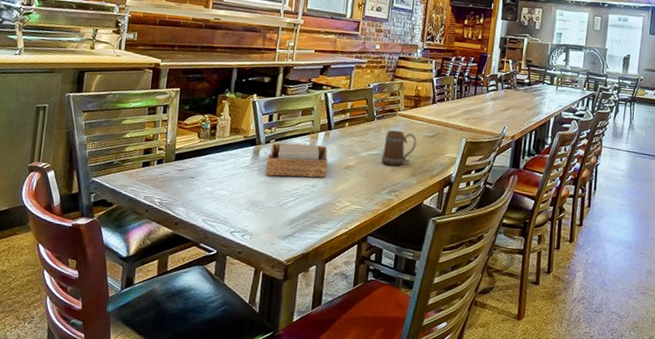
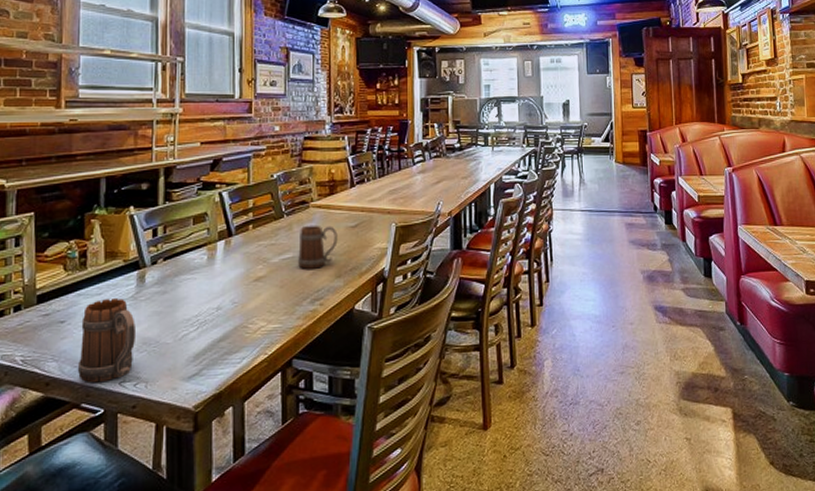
beer mug: none [200,164,248,230] -> present [78,297,137,383]
napkin holder: present [265,143,328,178] -> none [156,258,232,304]

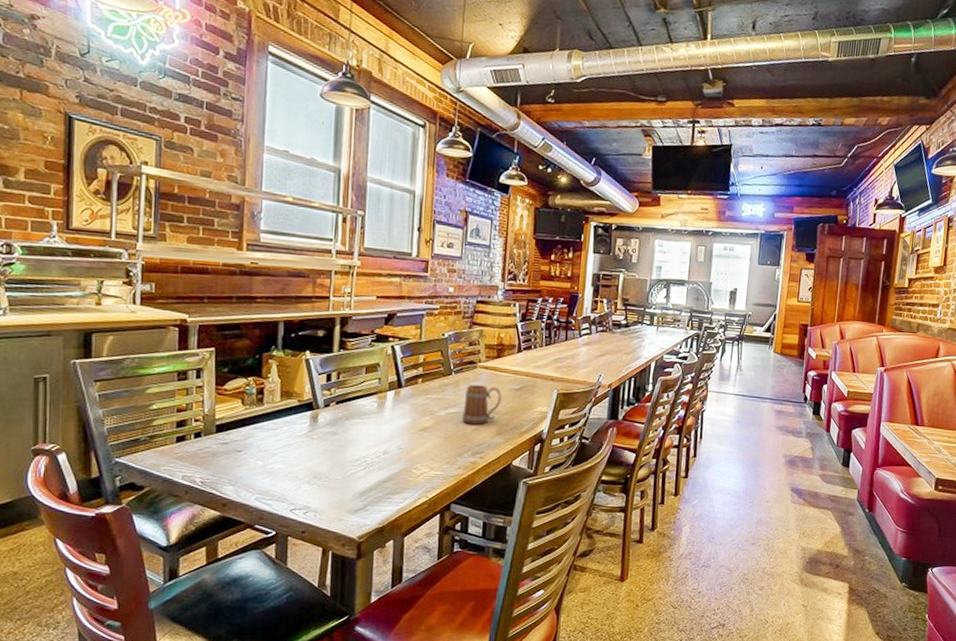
beer mug: present [78,297,137,383] -> none [253,433,308,508]

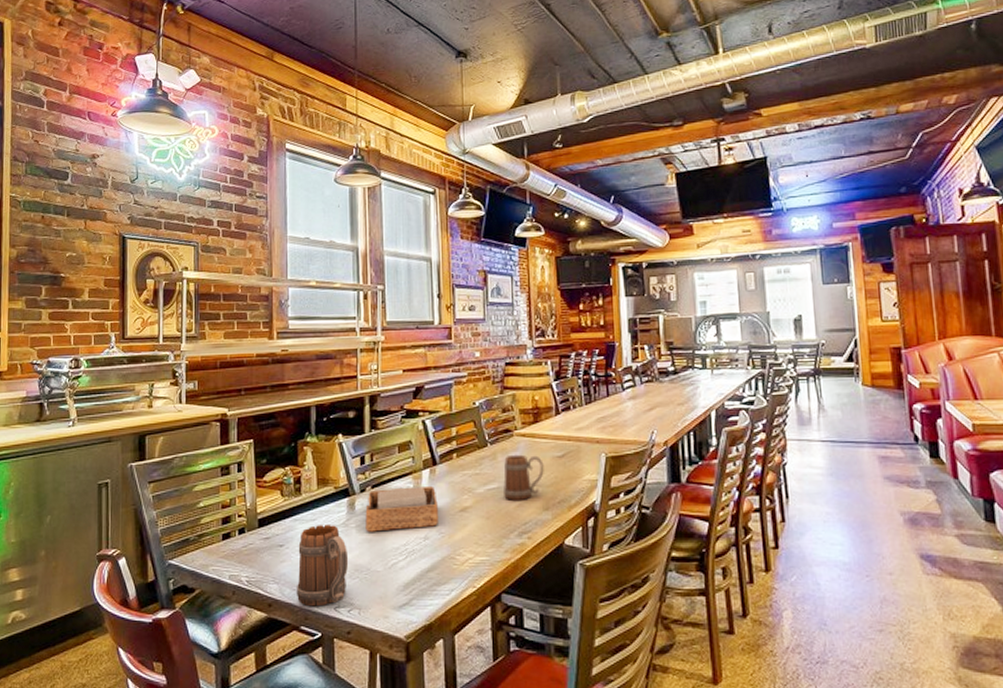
beer mug: none [253,433,308,508] -> present [297,523,349,607]
napkin holder: none [327,405,400,444] -> present [365,487,438,532]

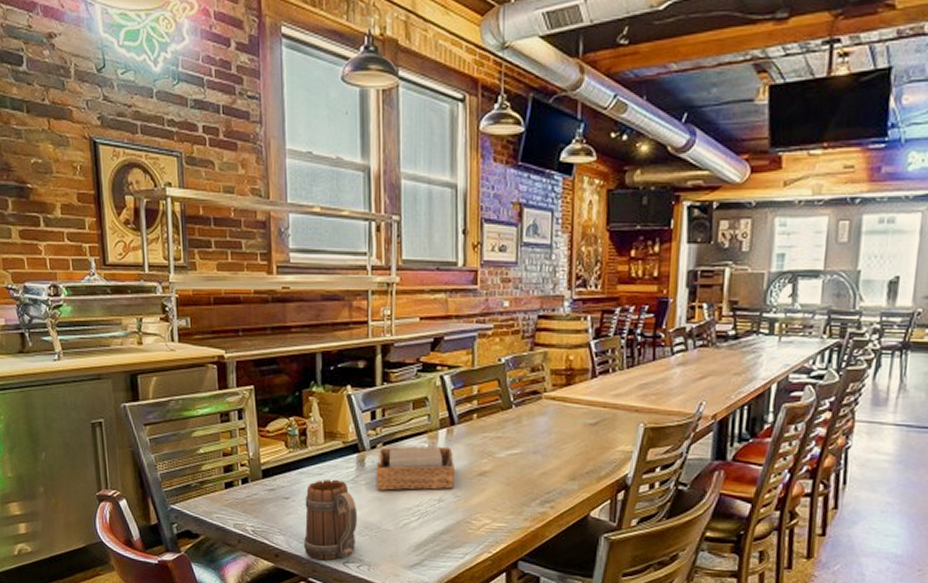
beer mug: present [502,454,544,500] -> none [526,418,574,468]

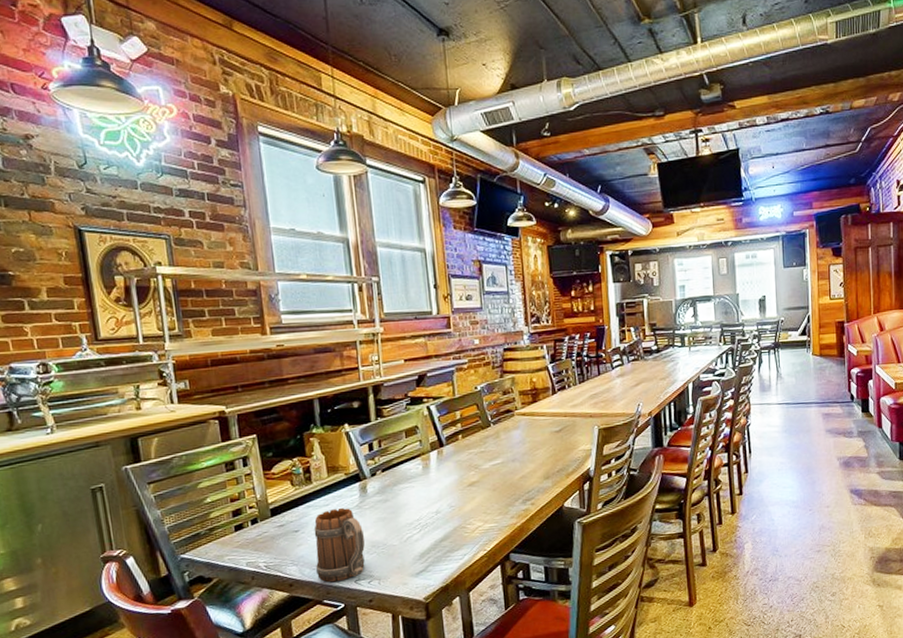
napkin holder: present [376,446,454,491] -> none [377,466,448,512]

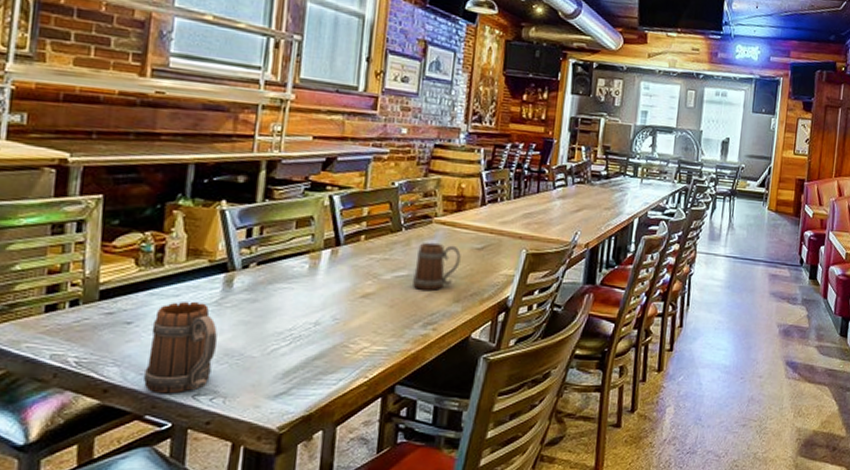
beer mug: none [506,431,544,473] -> present [412,242,461,290]

